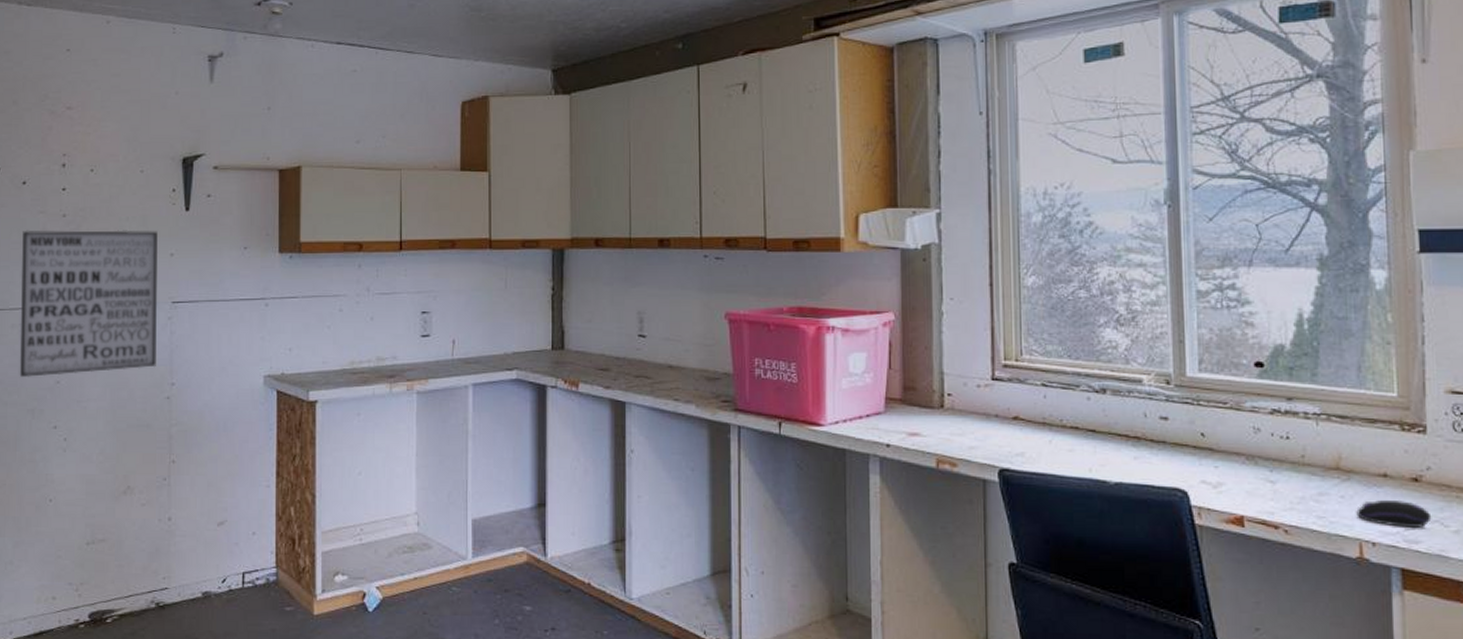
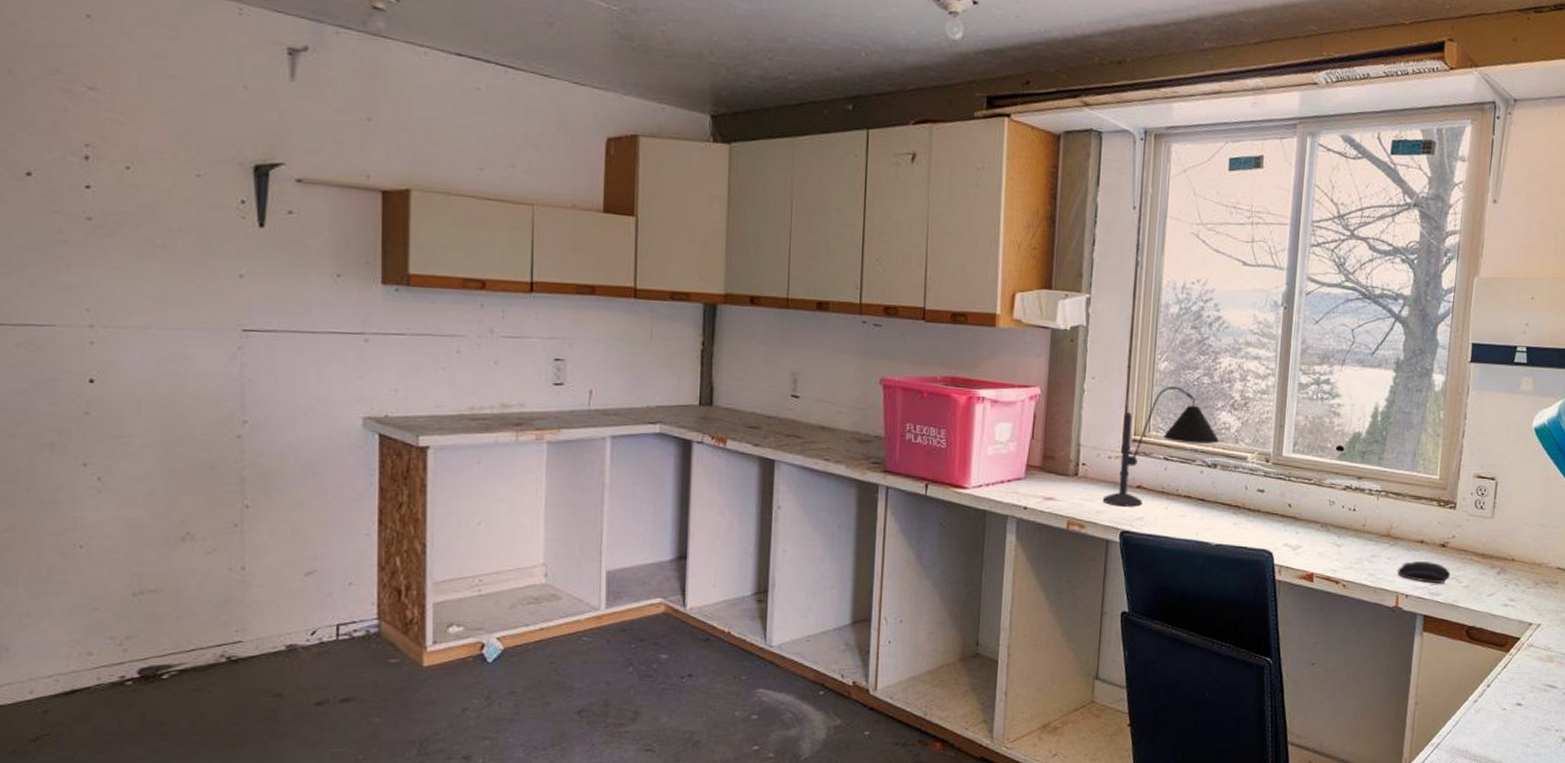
wall art: present [19,230,158,377] -> none [27,231,222,406]
desk lamp: none [974,303,1106,441] -> present [1102,386,1220,507]

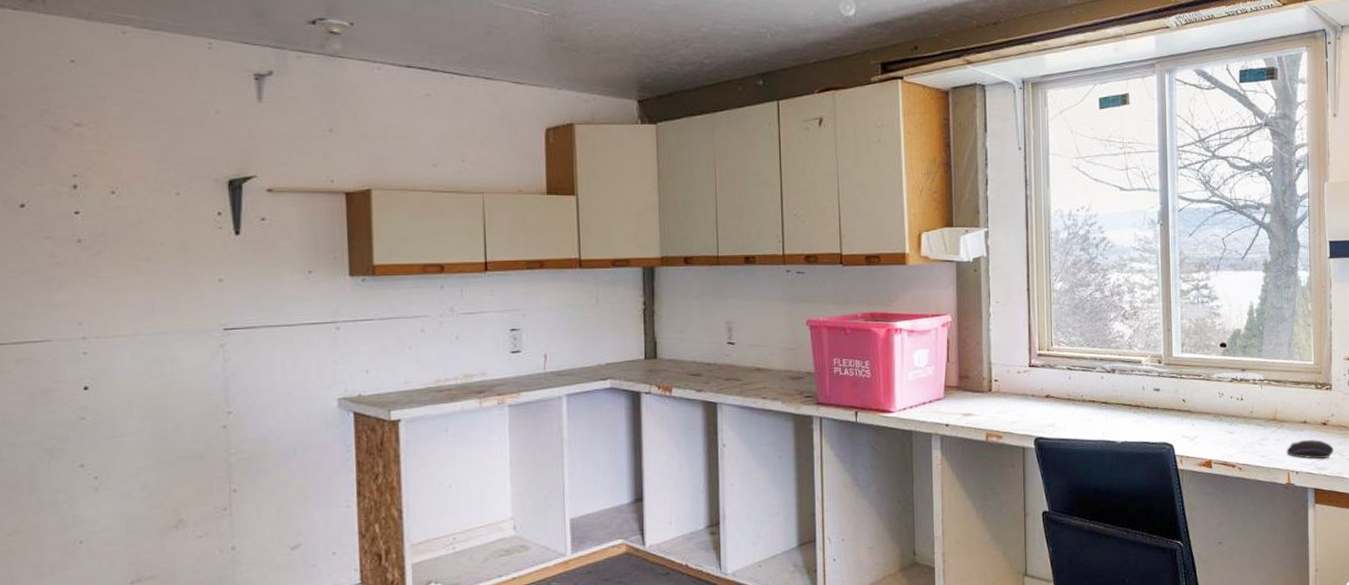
desk lamp: present [1102,386,1220,507] -> none [1015,303,1115,416]

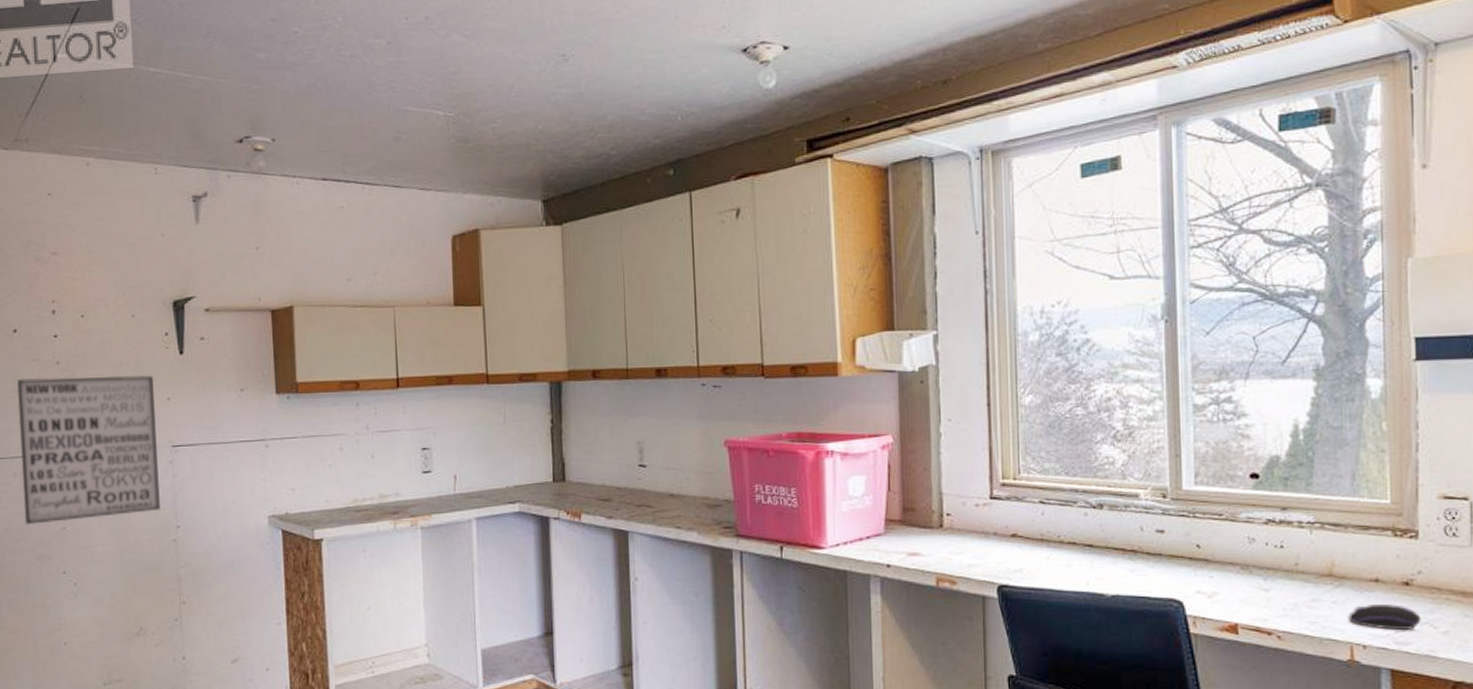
wall art: none [22,255,208,415] -> present [16,375,160,524]

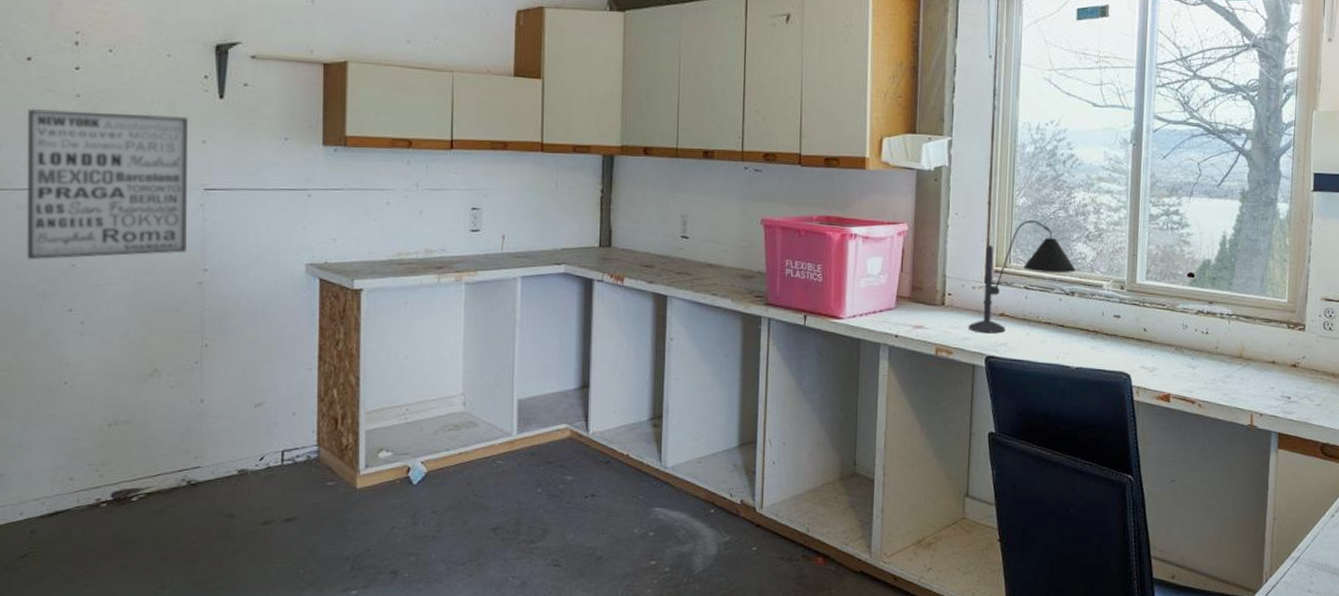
desk lamp: none [973,422,1103,559] -> present [968,220,1076,334]
computer mouse: present [1348,604,1422,630] -> none [1251,381,1303,402]

